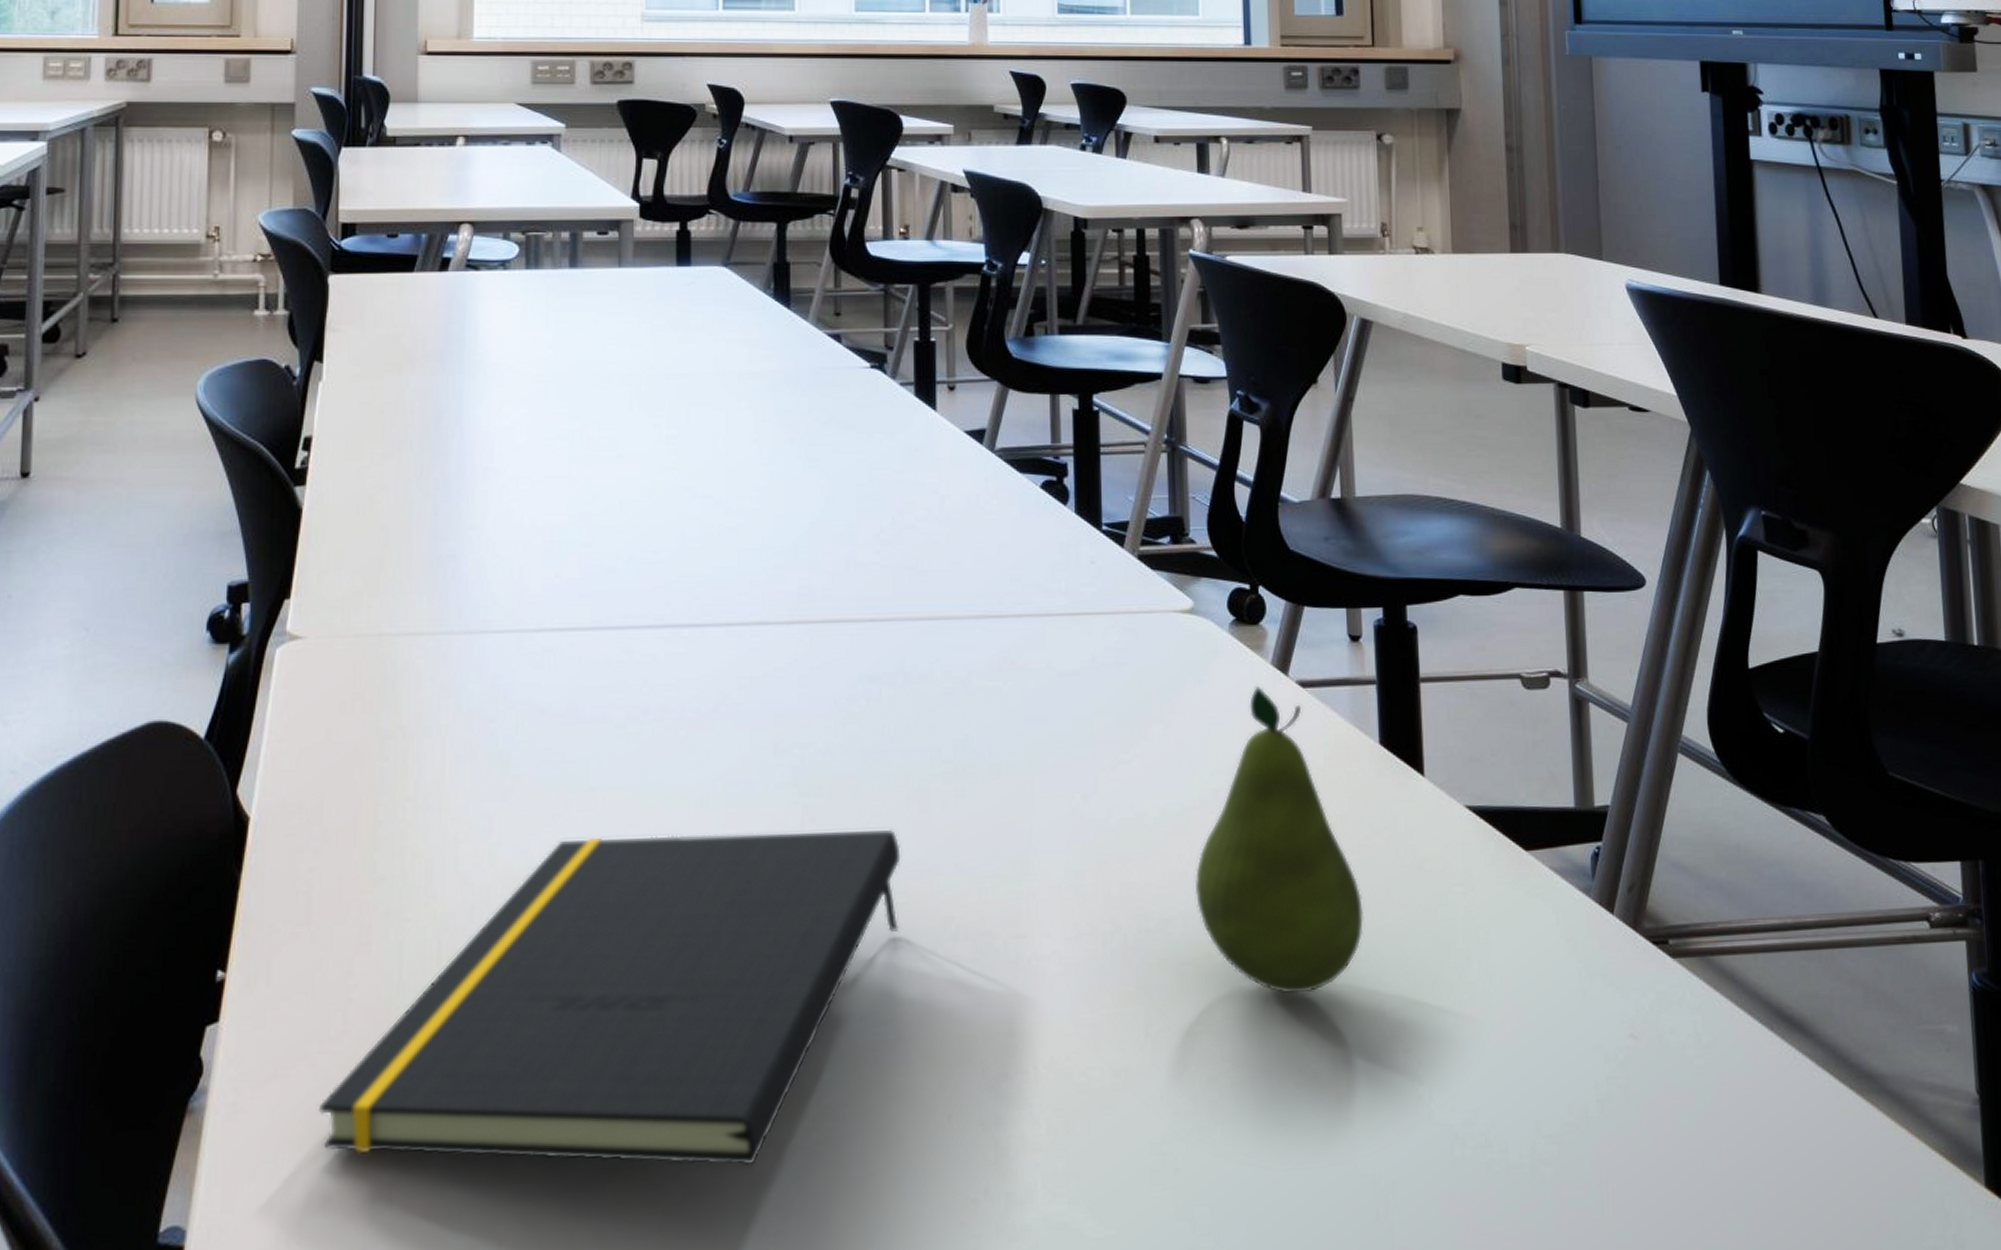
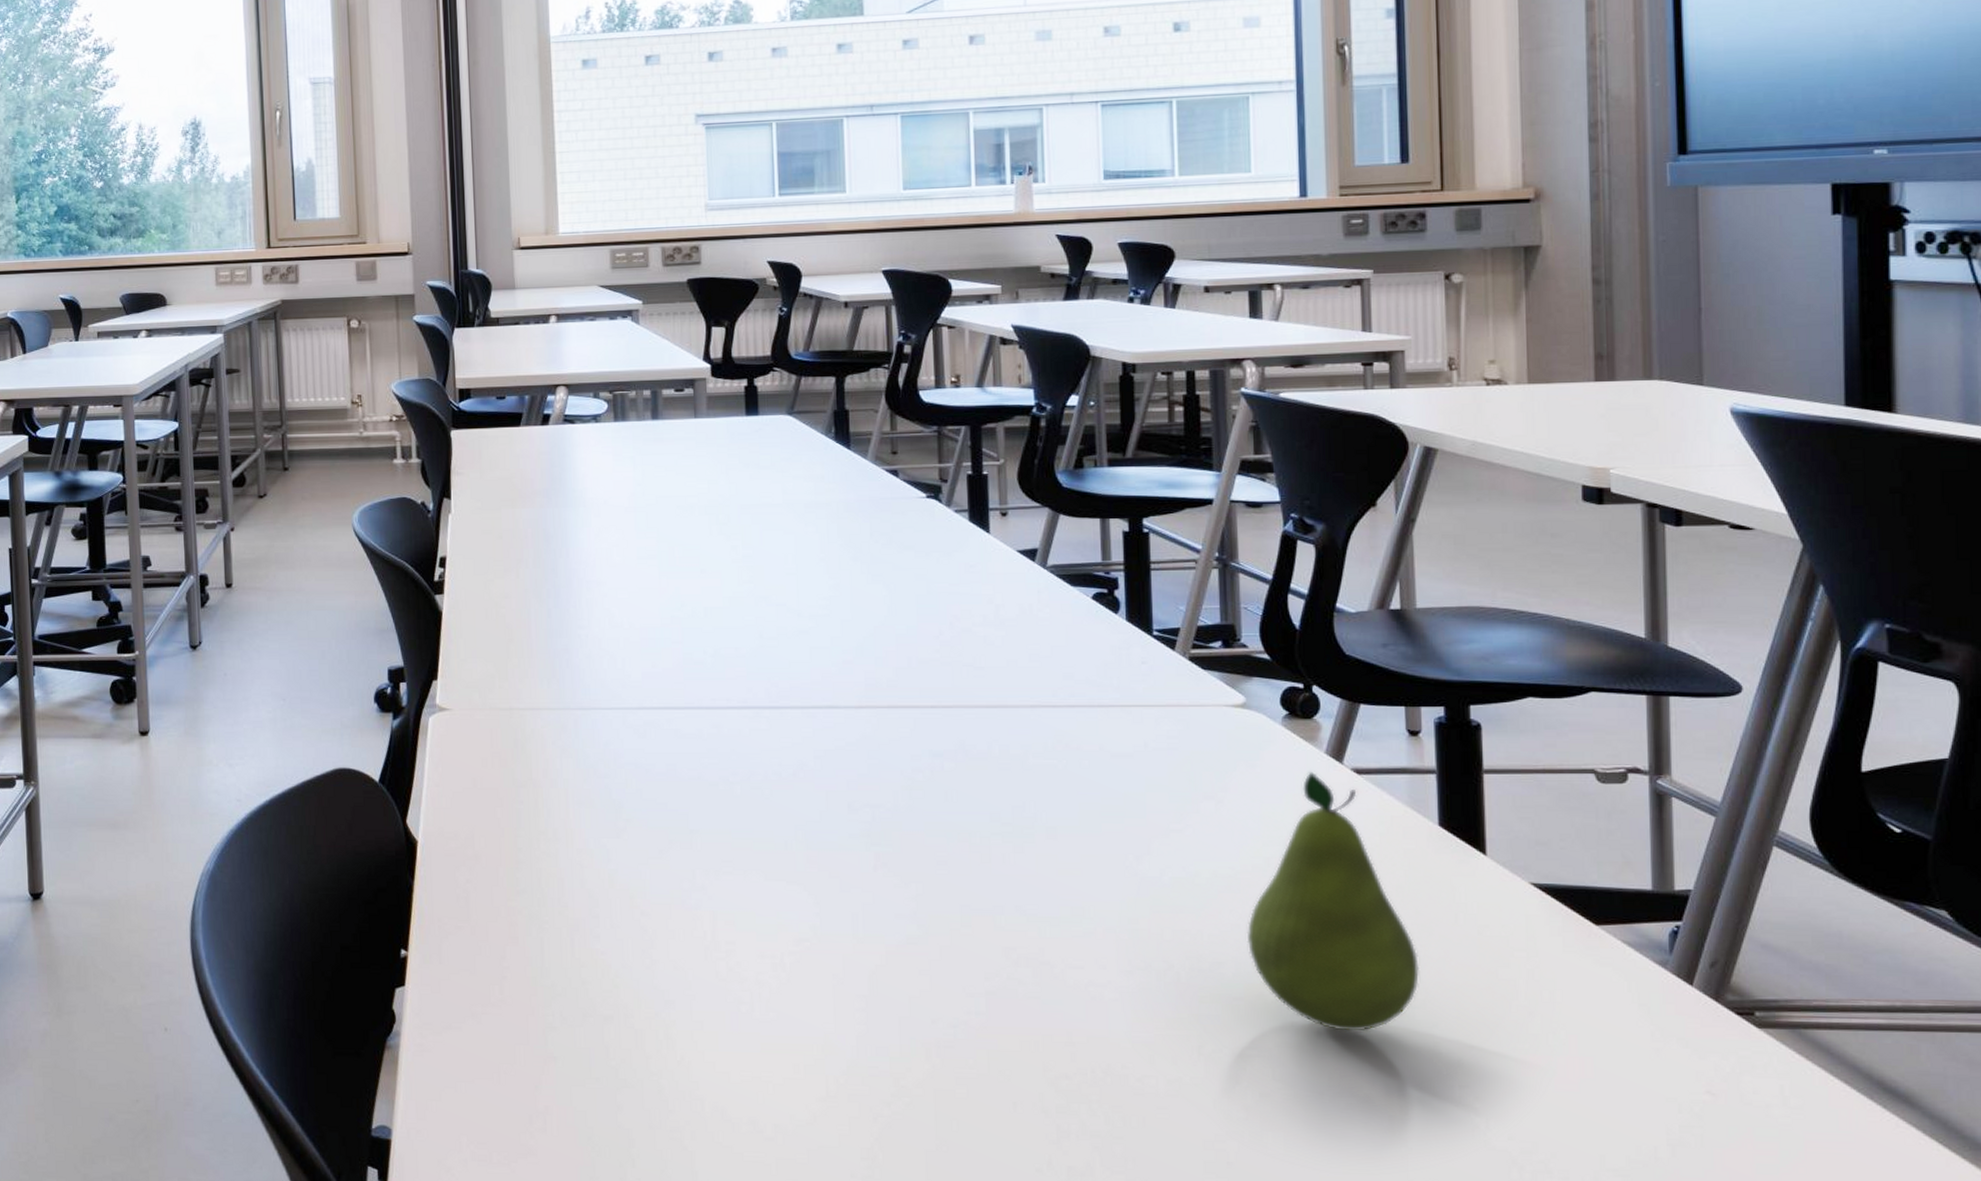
notepad: present [319,829,901,1166] -> none [485,868,966,1125]

